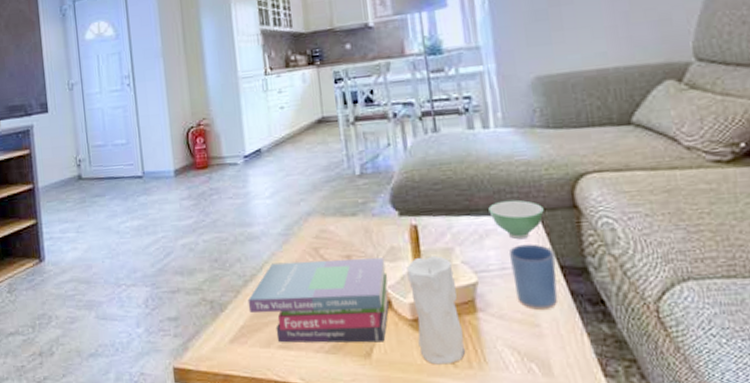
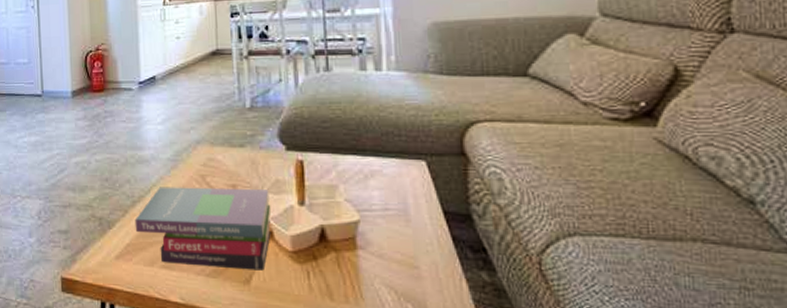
candle: present [407,256,465,365] -> none [290,192,343,298]
bowl: present [488,199,544,240] -> none [375,143,431,183]
mug: present [510,244,558,310] -> none [394,187,439,252]

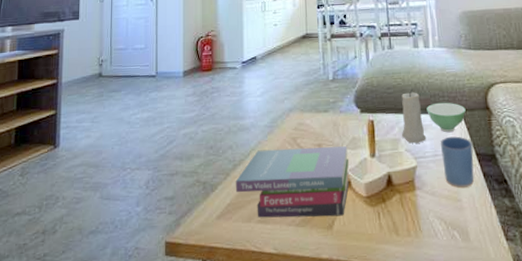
candle: none [339,123,374,193] -> present [401,89,427,144]
bowl: none [375,143,431,183] -> present [426,102,466,133]
mug: none [394,187,439,252] -> present [441,136,474,188]

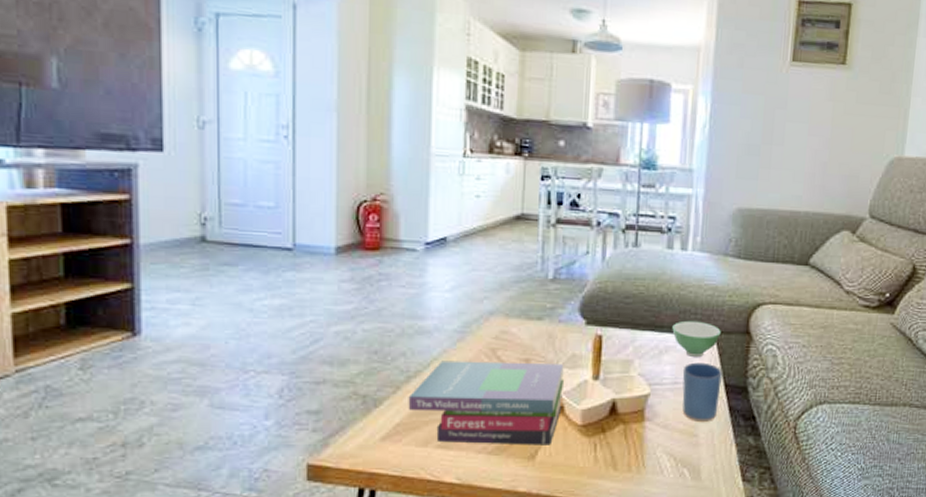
candle: present [401,89,427,144] -> none [635,300,667,367]

